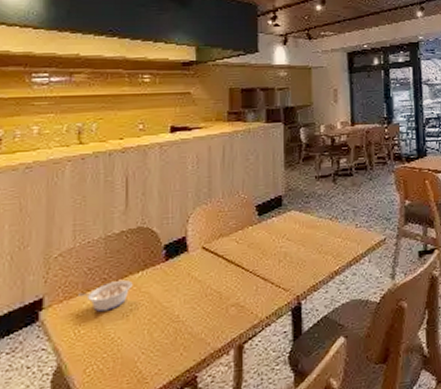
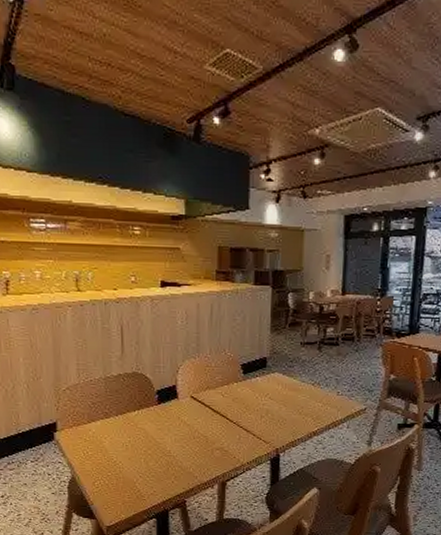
legume: present [78,280,133,312] -> none [85,416,130,439]

